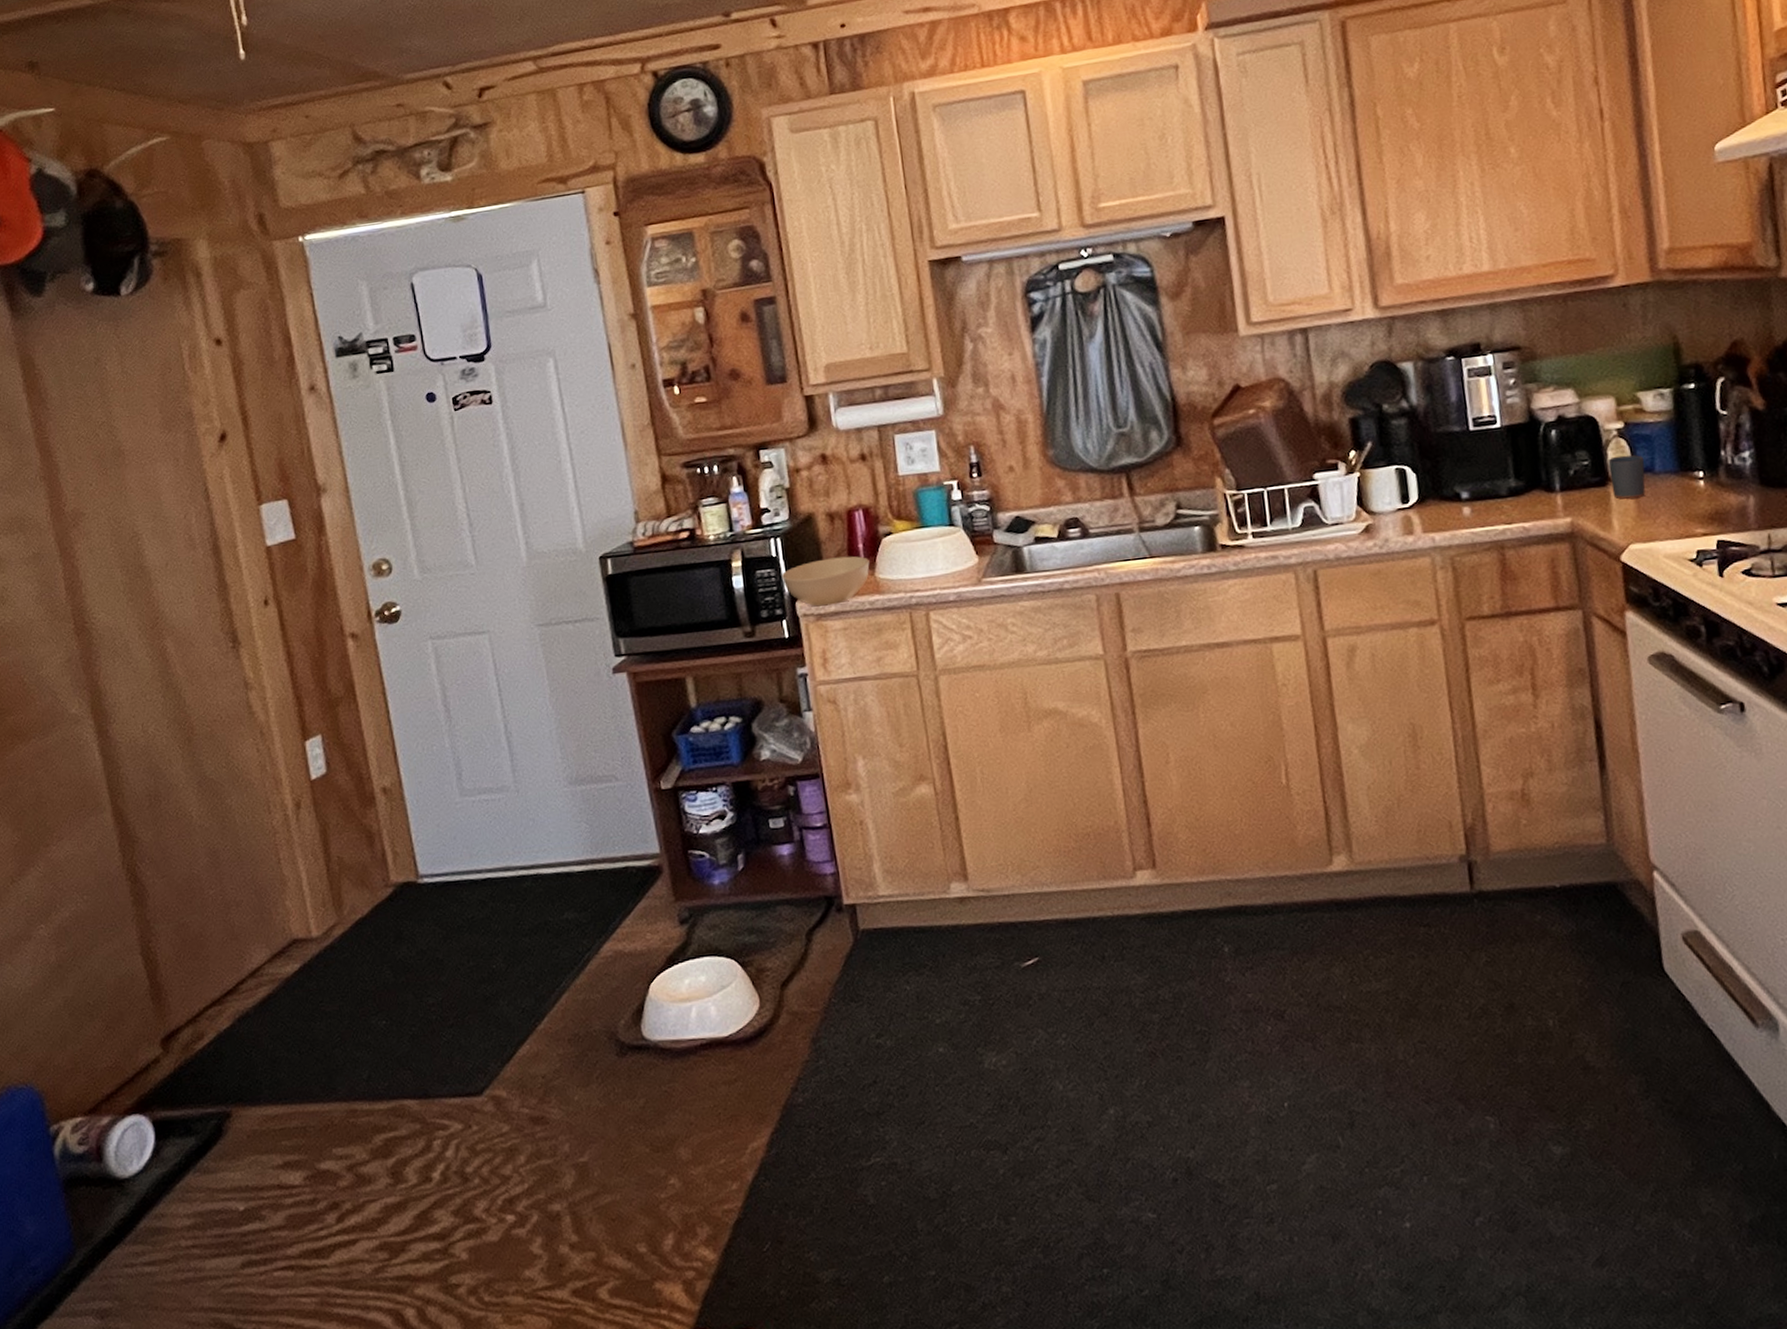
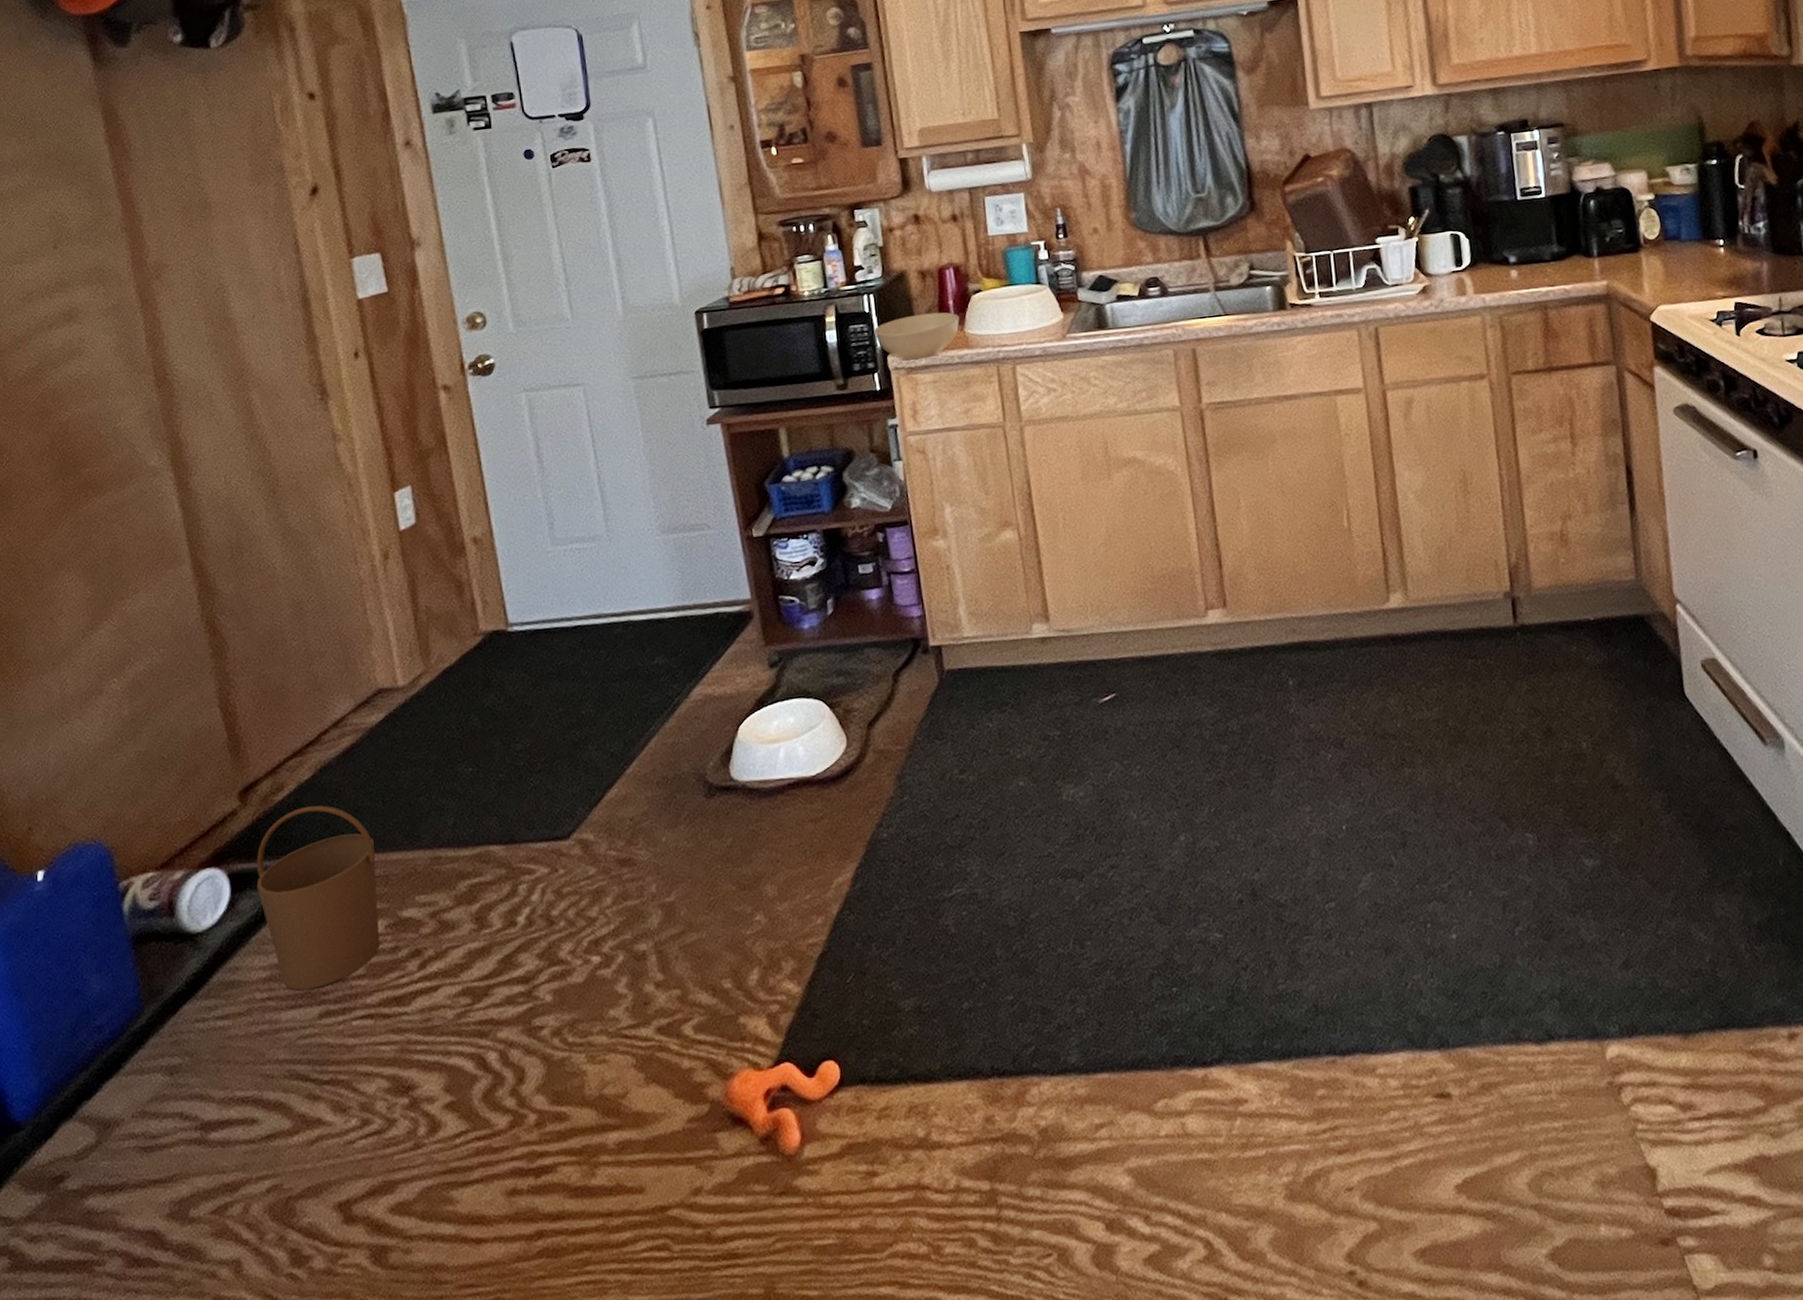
bucket: none [179,1054,299,1239] -> present [256,805,380,991]
mug: present [1608,455,1645,499] -> none [1640,224,1673,264]

